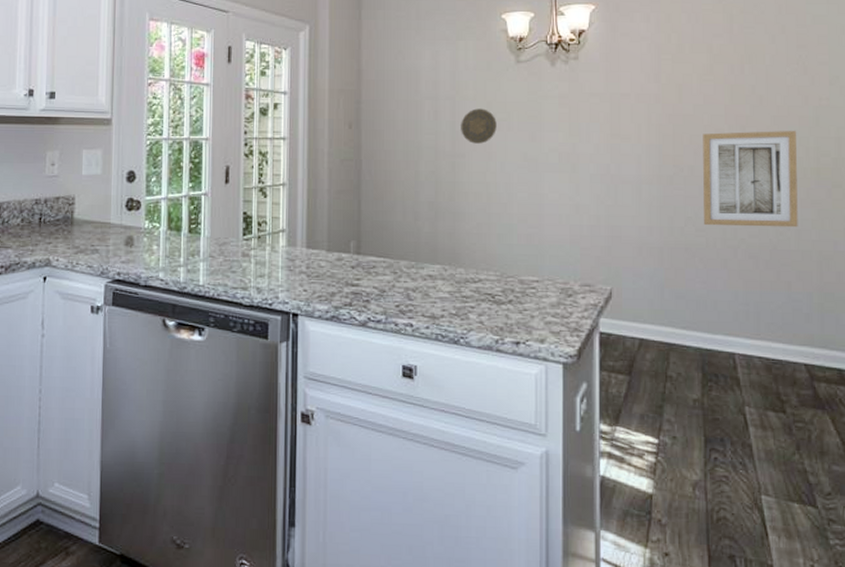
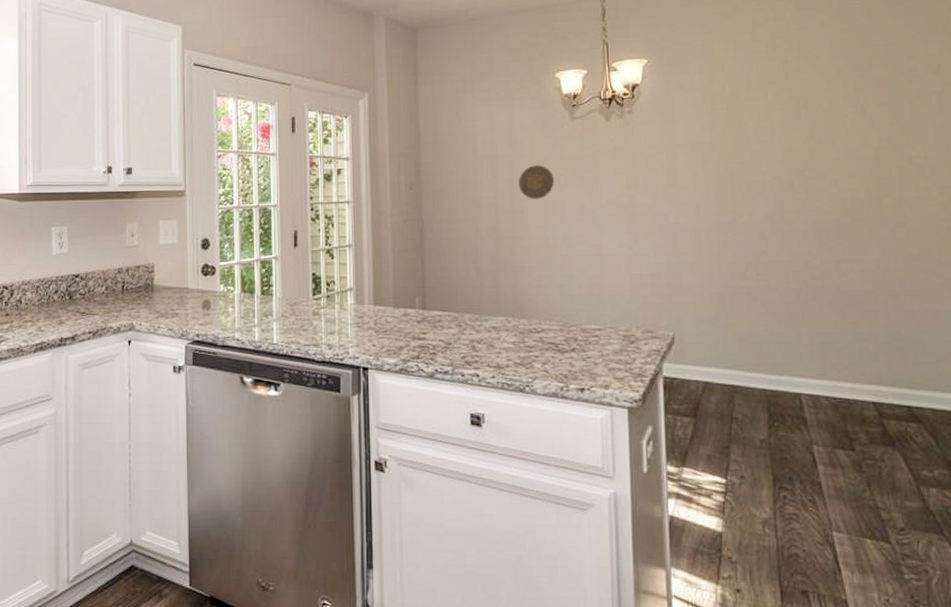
wall art: present [703,130,798,228] -> none [761,172,862,270]

